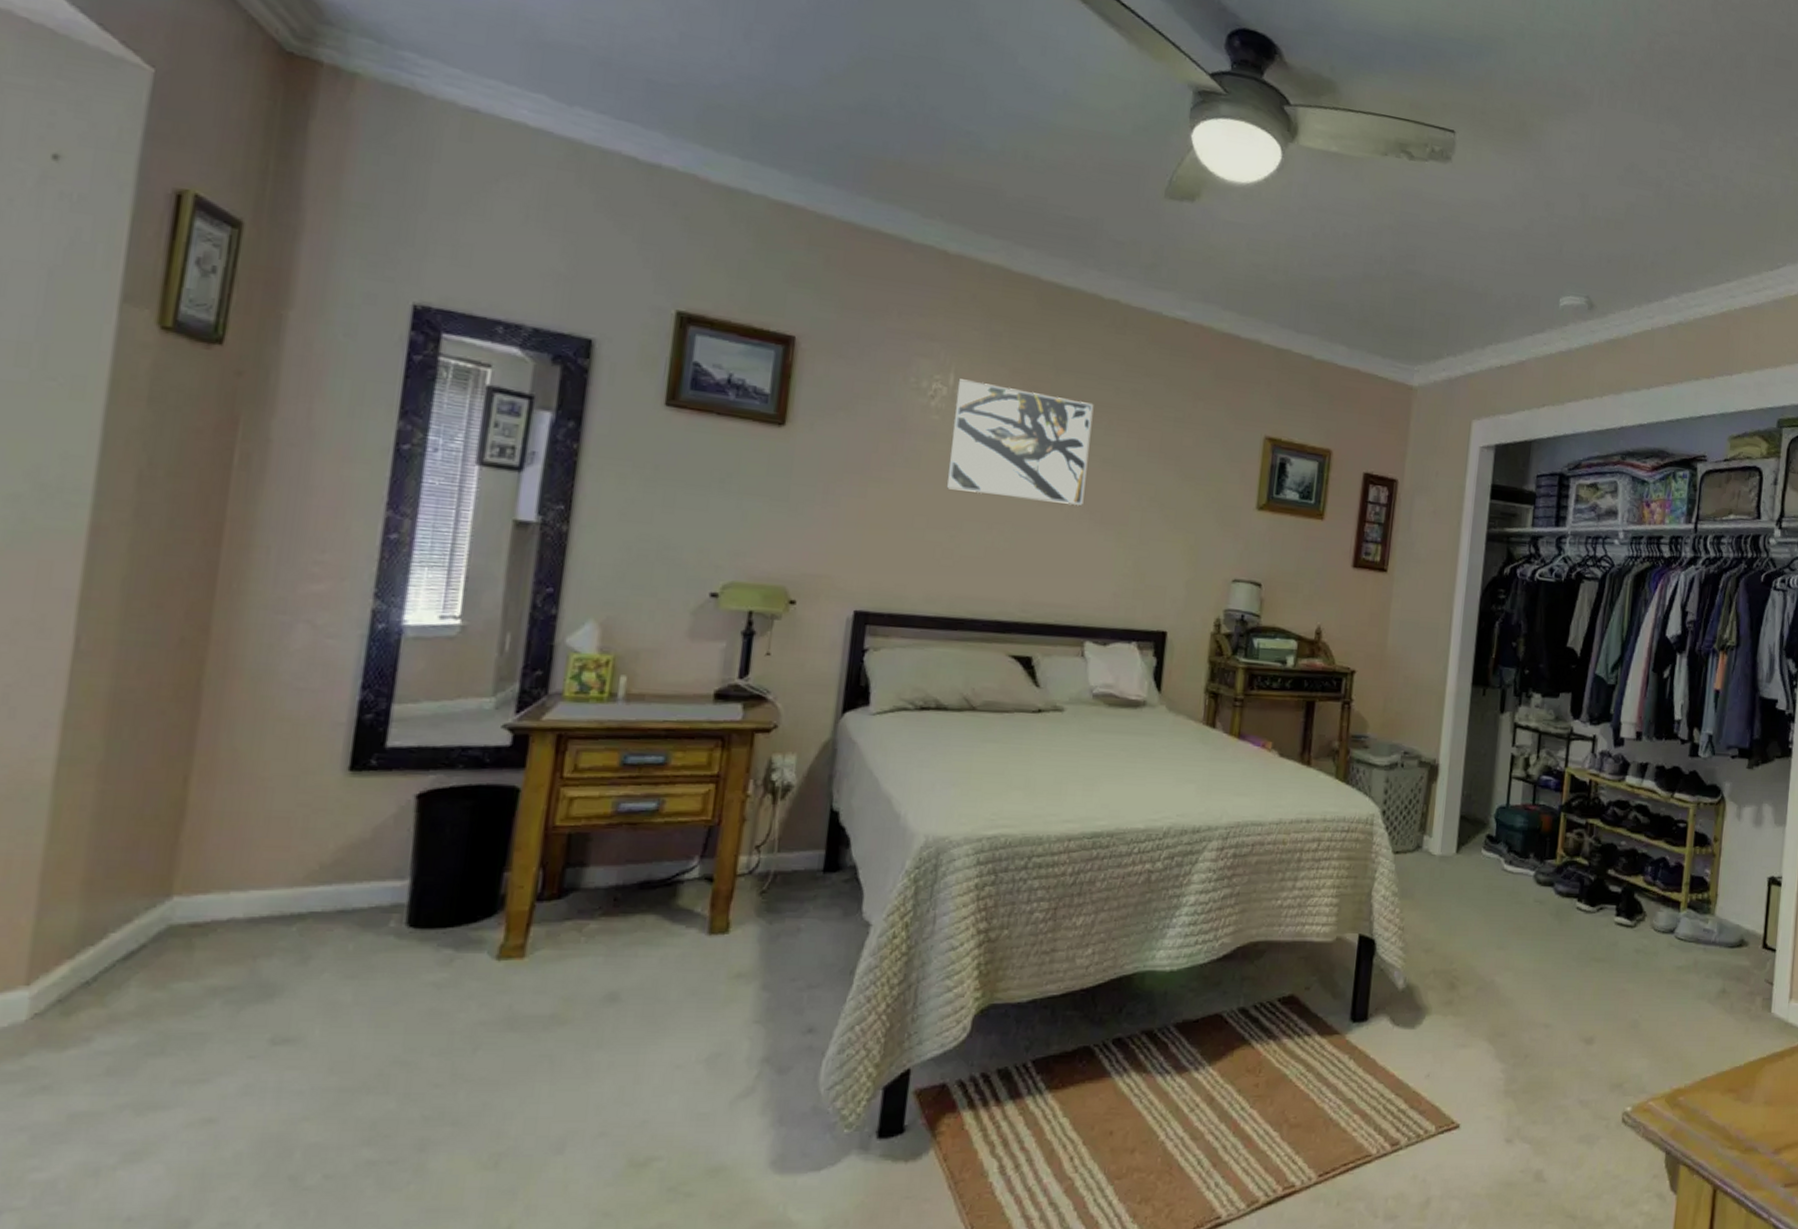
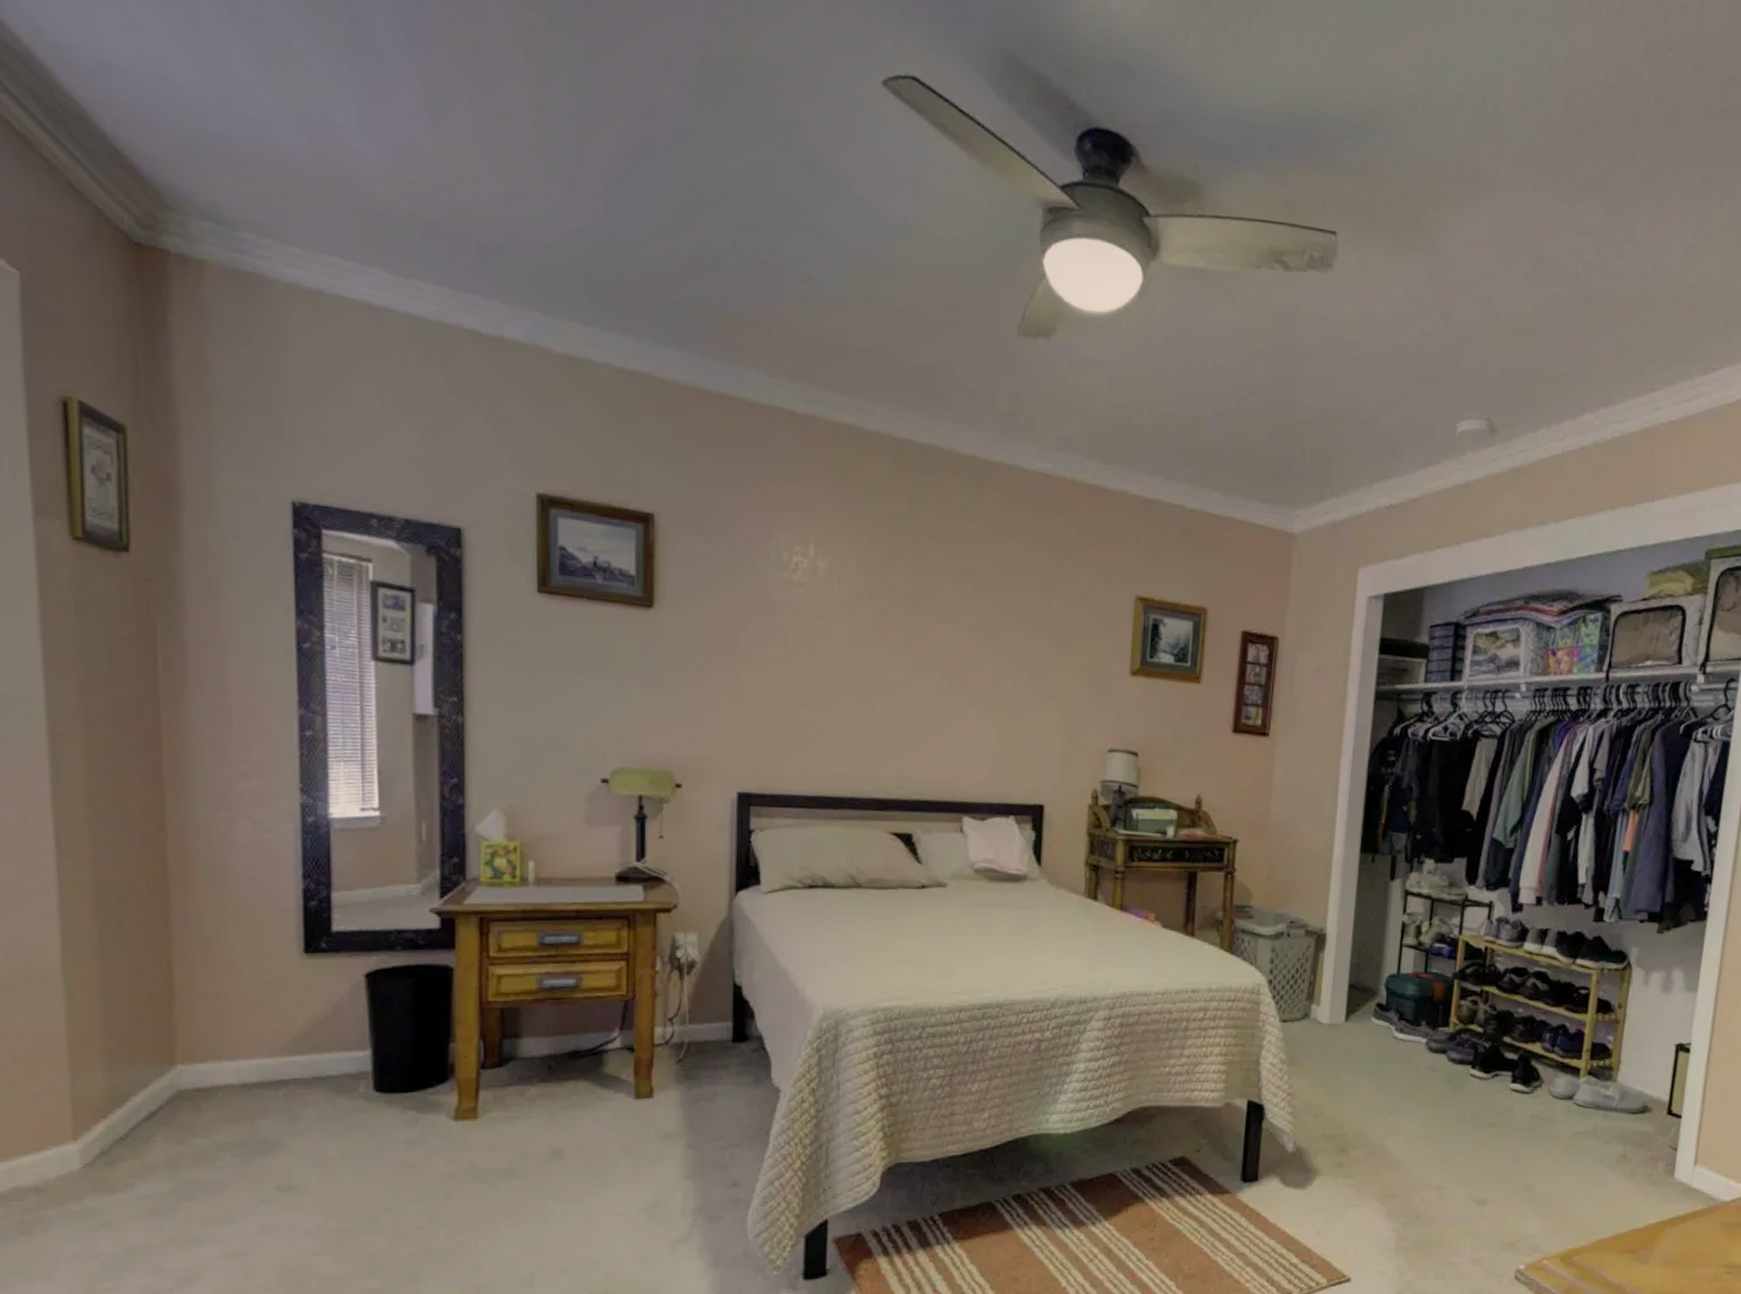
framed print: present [946,379,1094,505] -> none [815,550,957,678]

